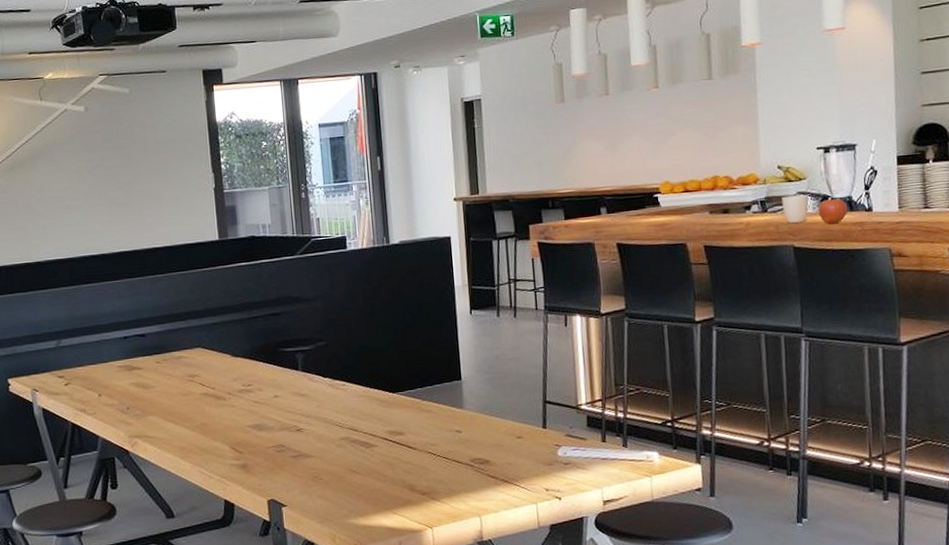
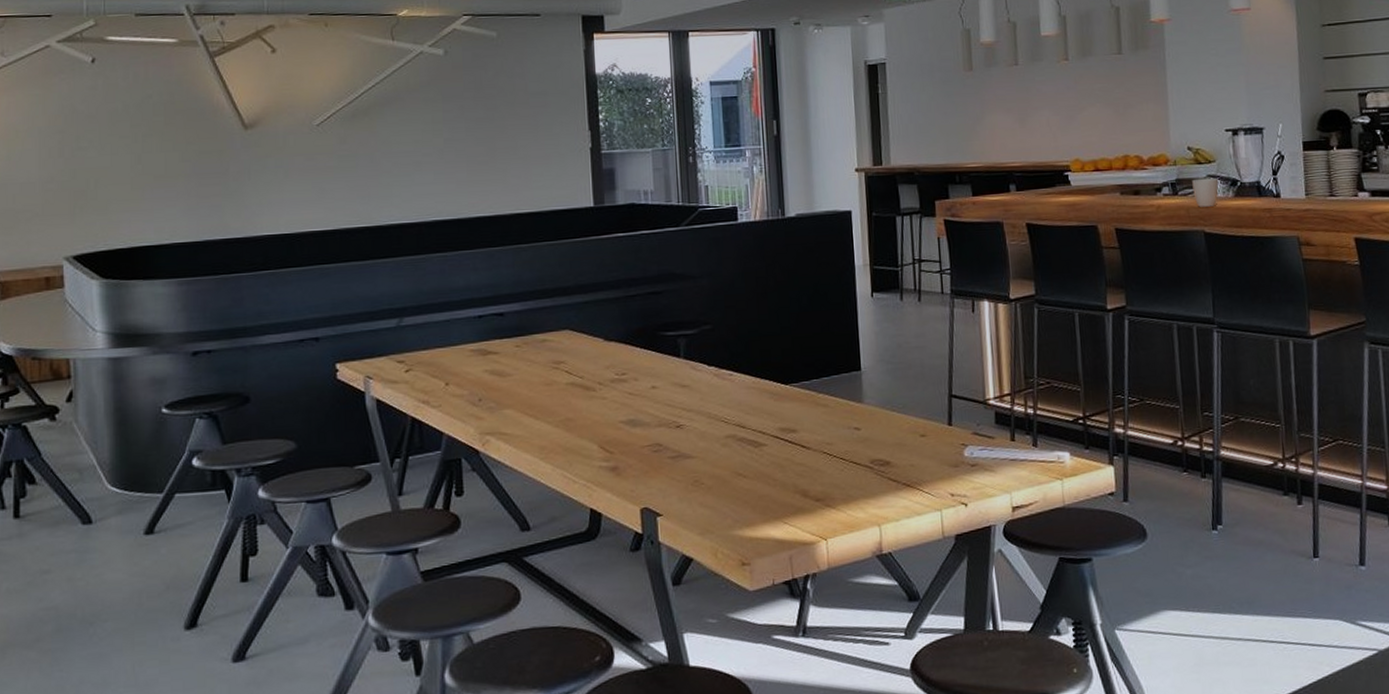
fruit: present [818,198,848,224] -> none [1227,183,1257,209]

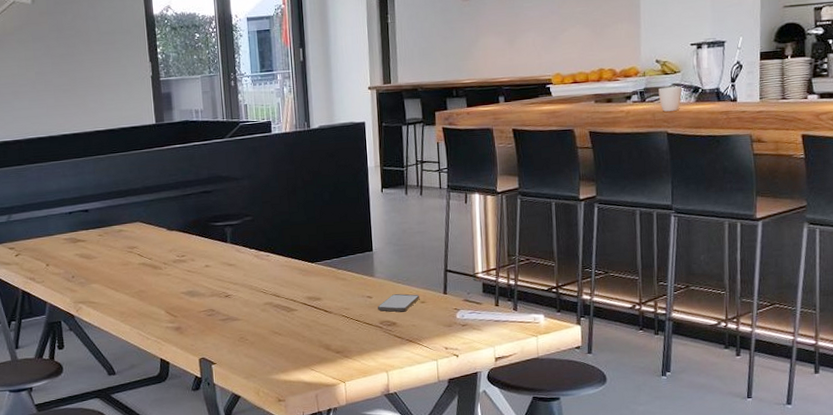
smartphone: none [867,425,919,448] -> present [378,294,420,312]

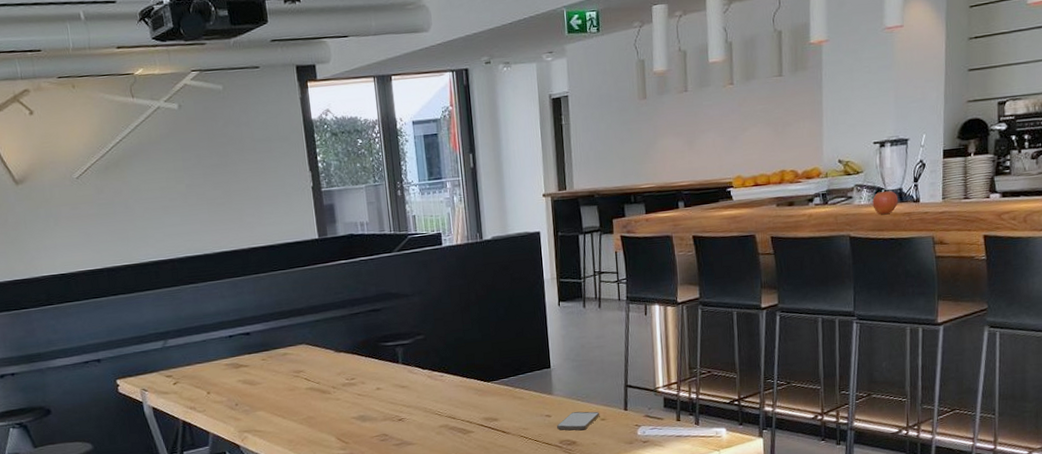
cup: present [658,86,682,112] -> none [841,187,865,214]
fruit: none [690,89,716,112] -> present [872,190,899,214]

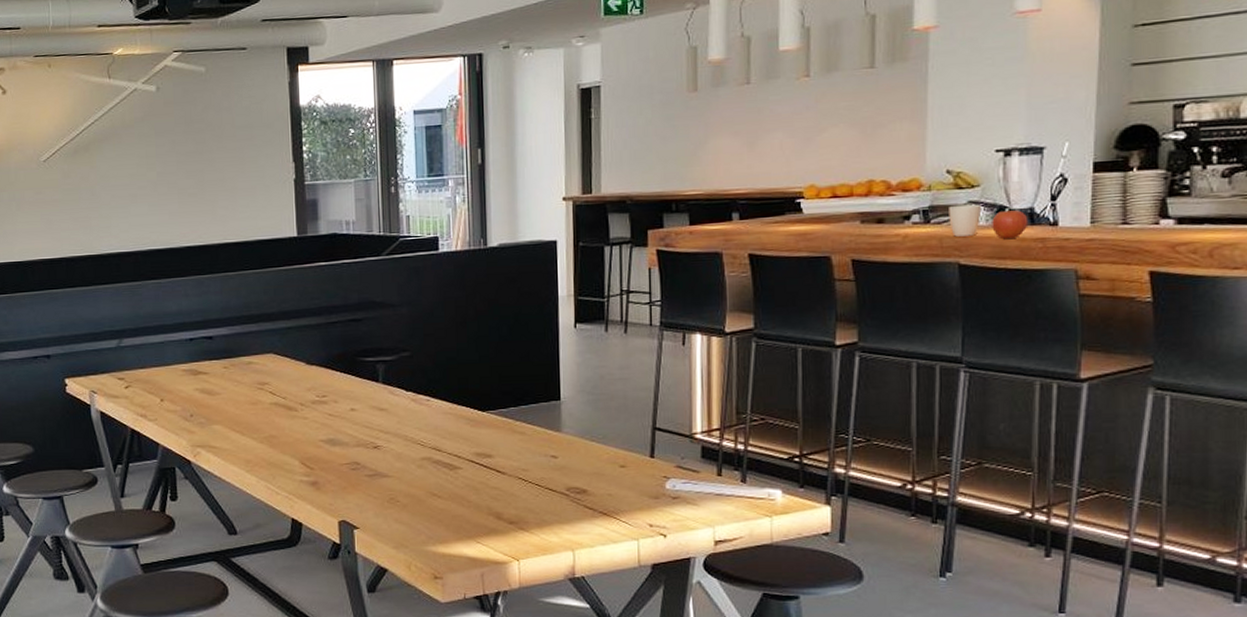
smartphone: present [557,411,600,431] -> none [564,455,619,478]
cup: none [841,187,865,214] -> present [949,204,982,237]

